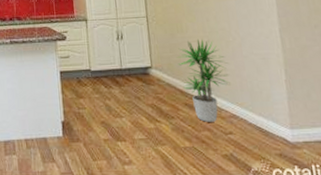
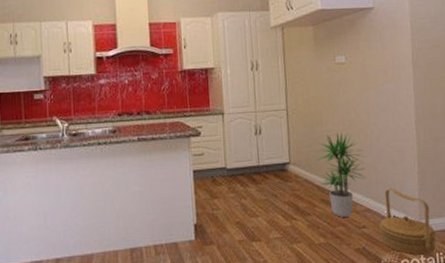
basket: none [247,95,311,166] -> present [380,188,436,255]

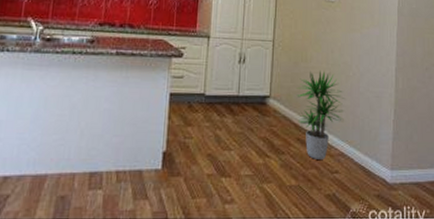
basket: present [380,188,436,255] -> none [352,134,405,207]

